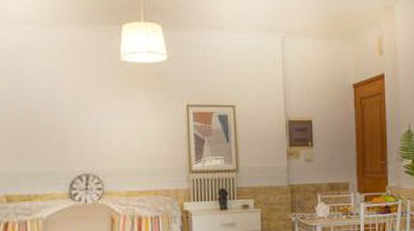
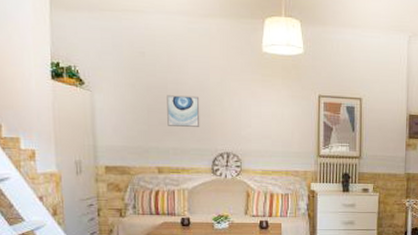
wall art: none [14,113,54,148] -> present [167,95,200,127]

